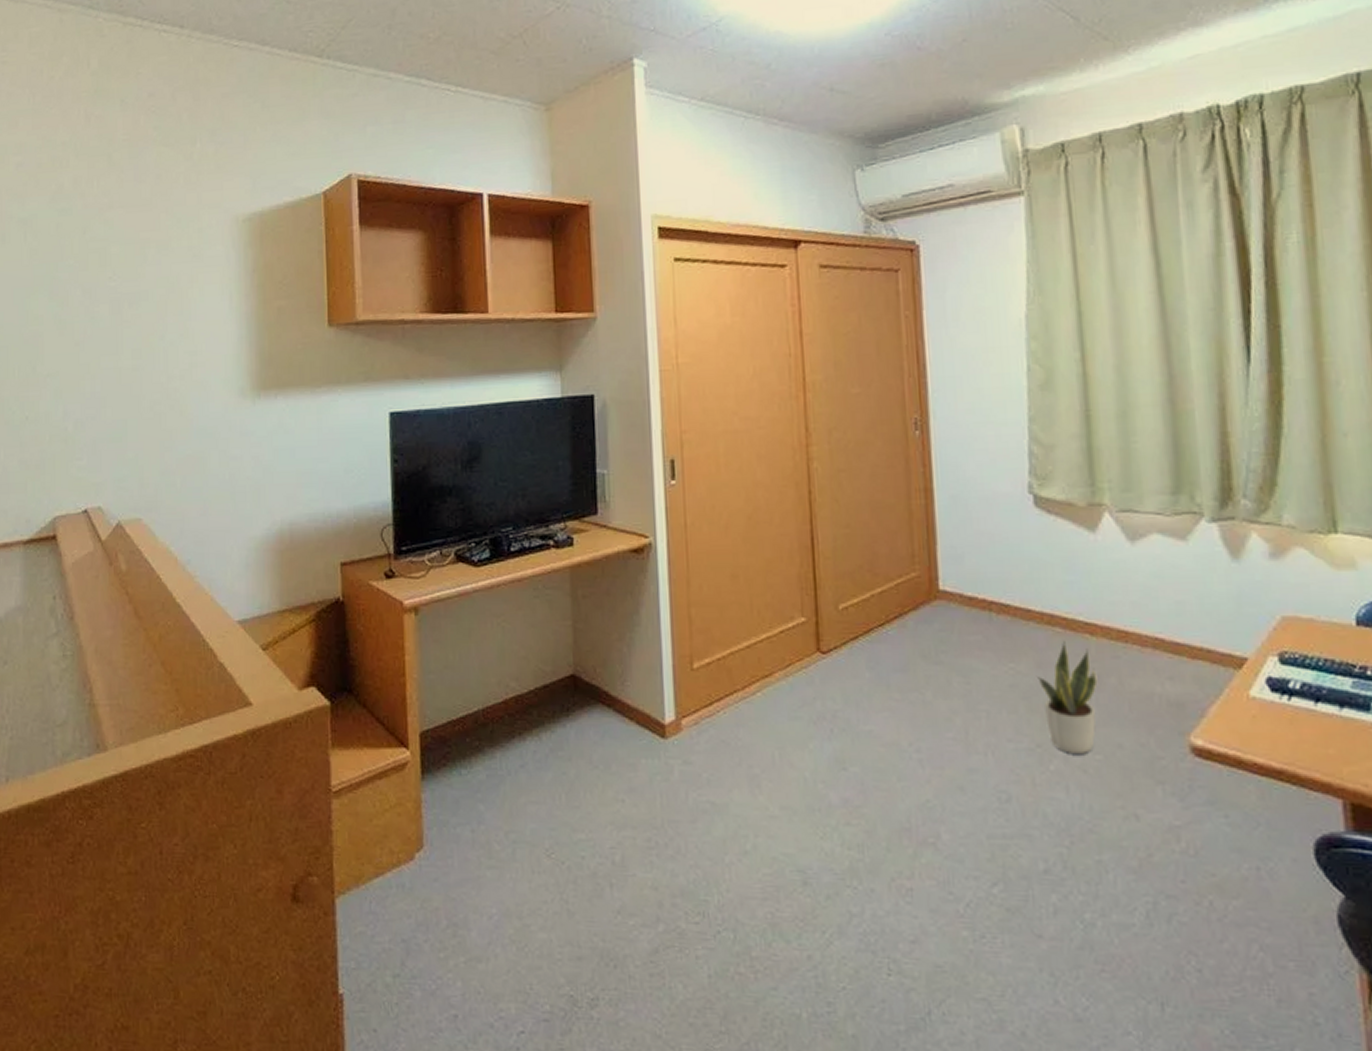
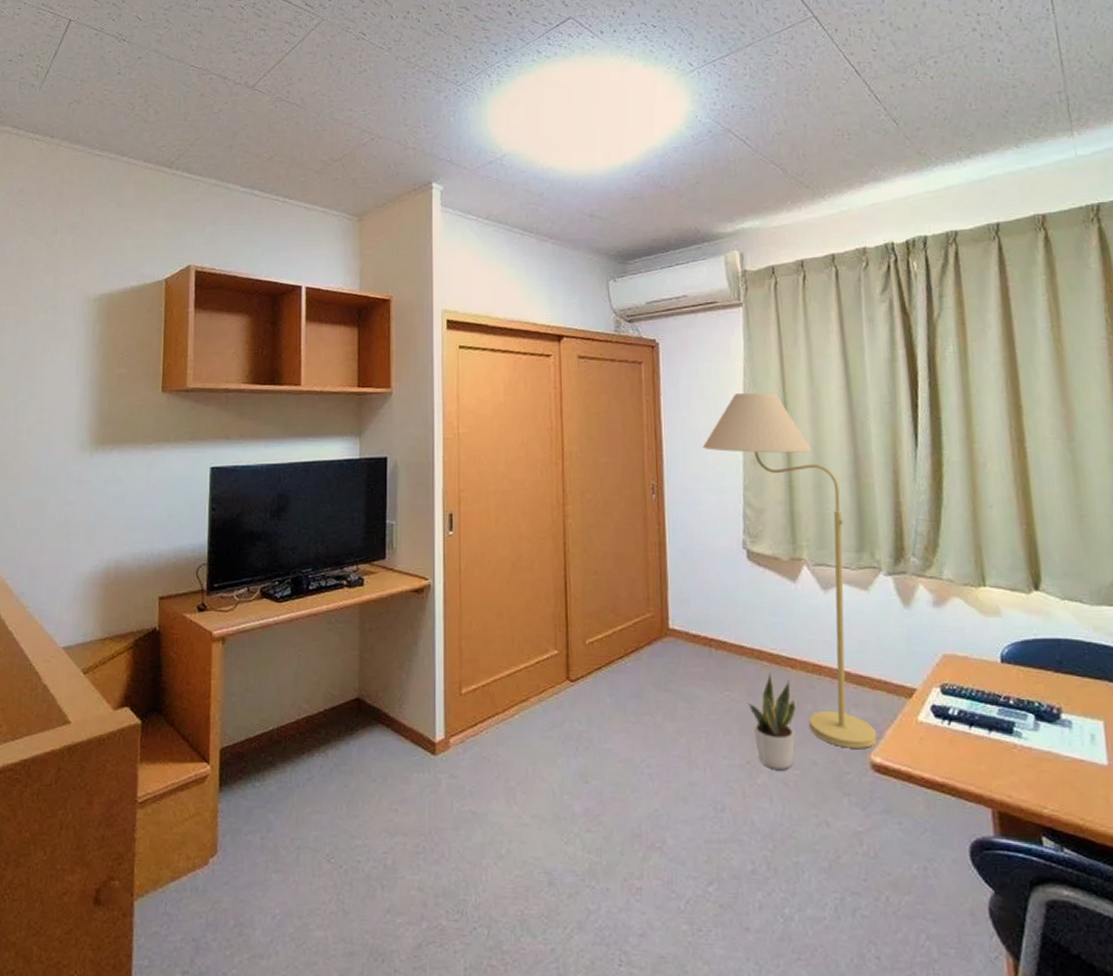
floor lamp: none [976,301,1199,729] -> present [702,393,878,748]

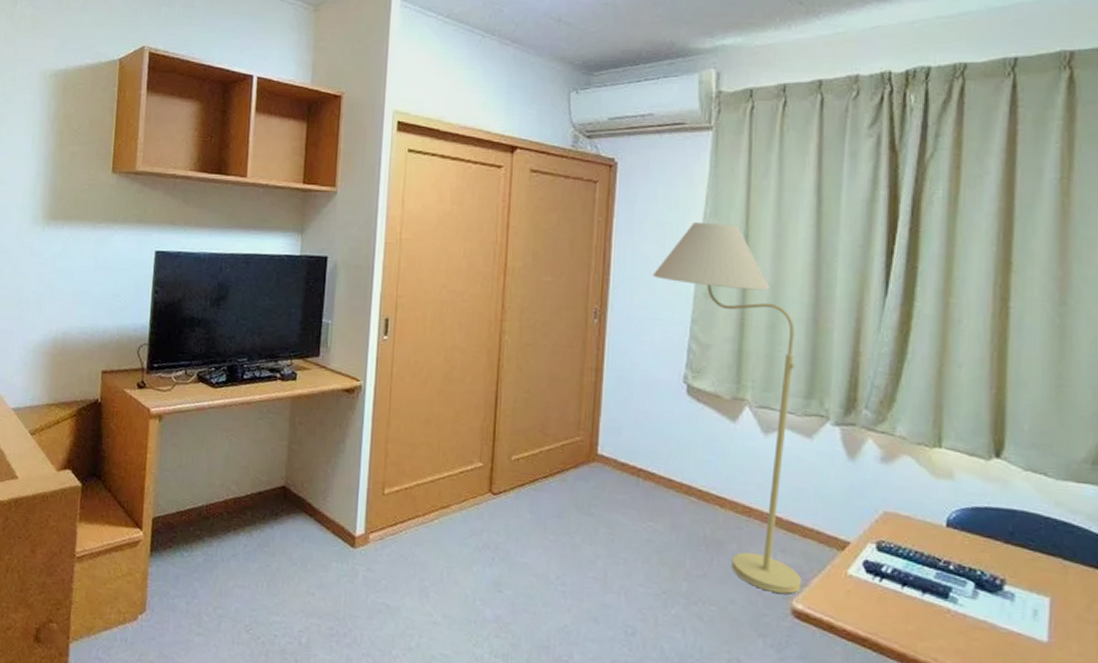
potted plant: present [748,672,797,771] -> none [671,508,721,605]

